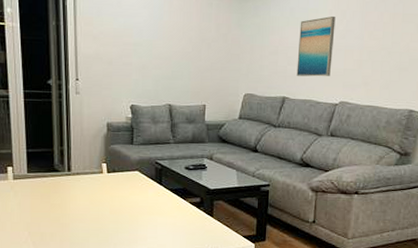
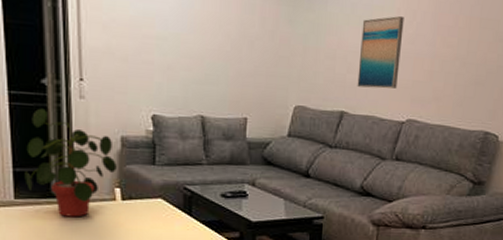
potted plant: none [35,102,103,187] -> present [24,108,117,217]

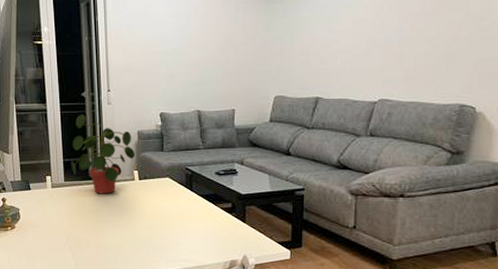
wall art: present [357,15,404,89] -> none [330,10,371,75]

